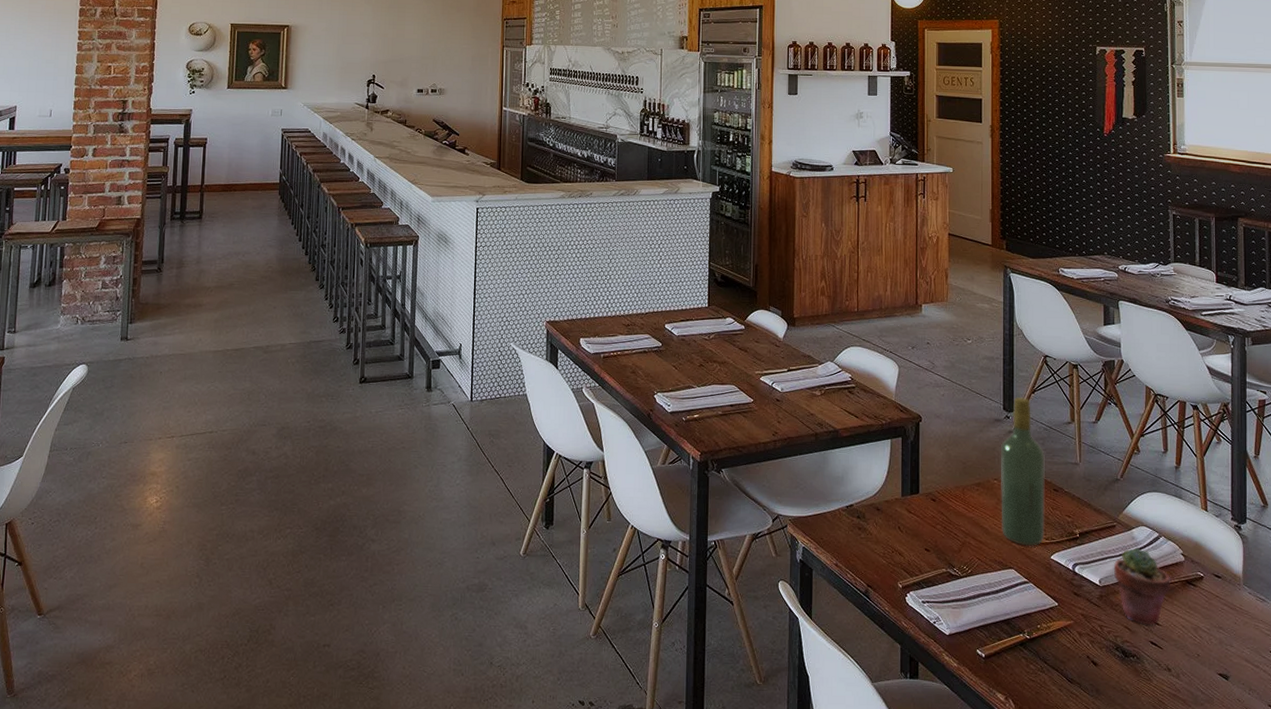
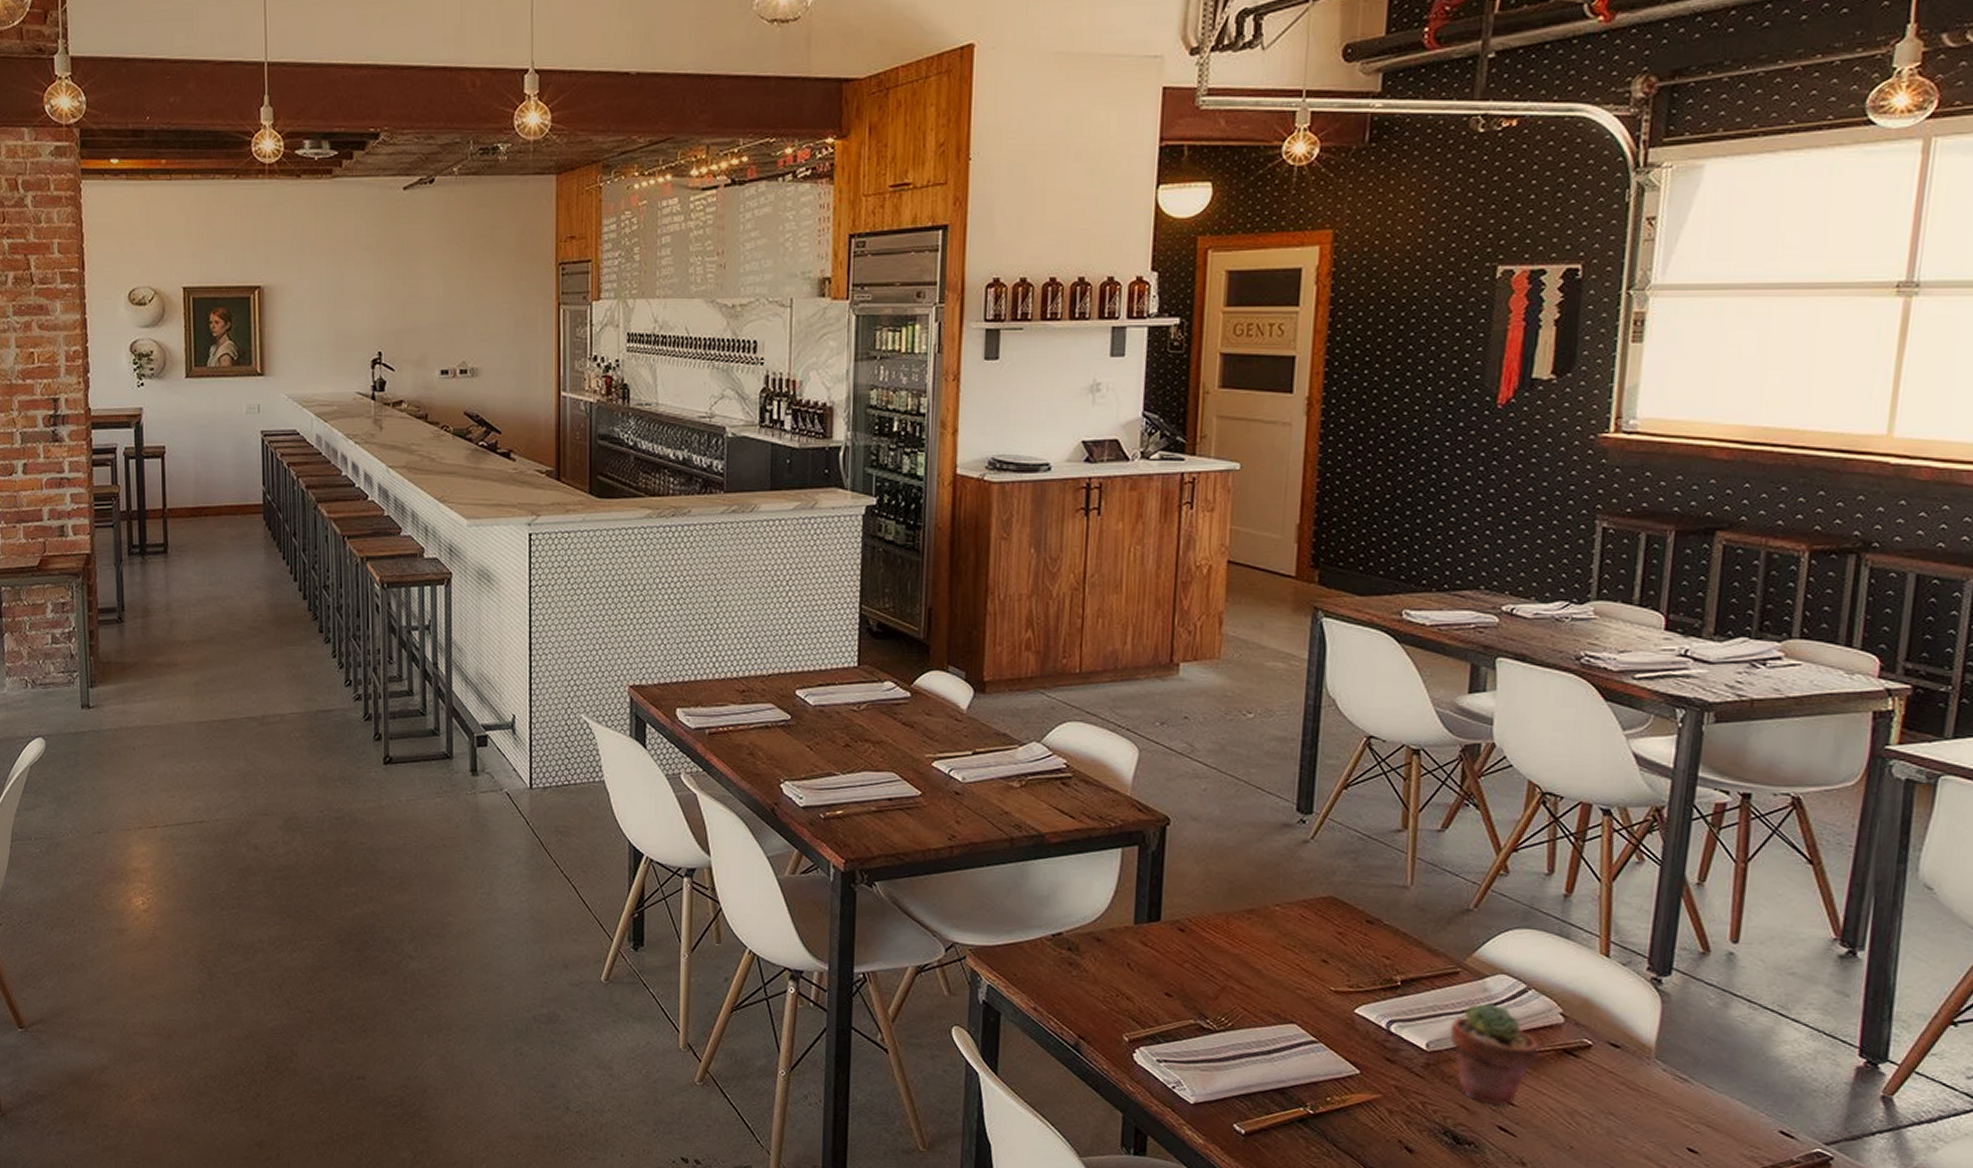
wine bottle: present [1000,397,1045,546] -> none [1281,794,1357,995]

